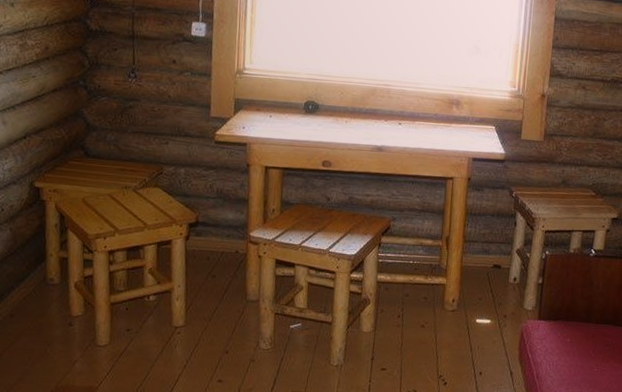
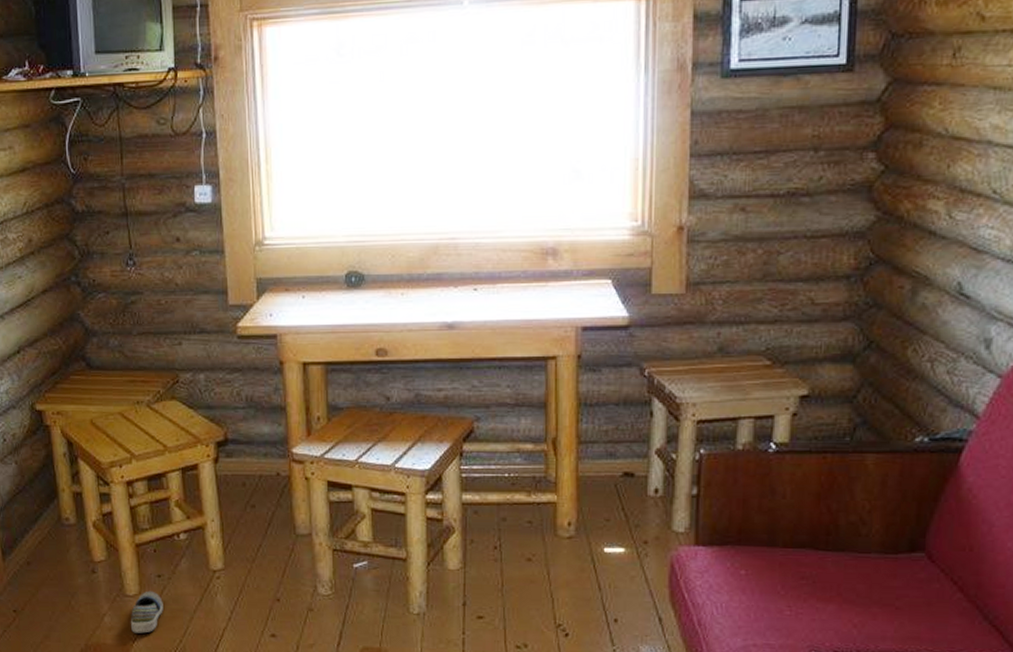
shoe: none [98,342,129,378] -> present [130,590,163,634]

